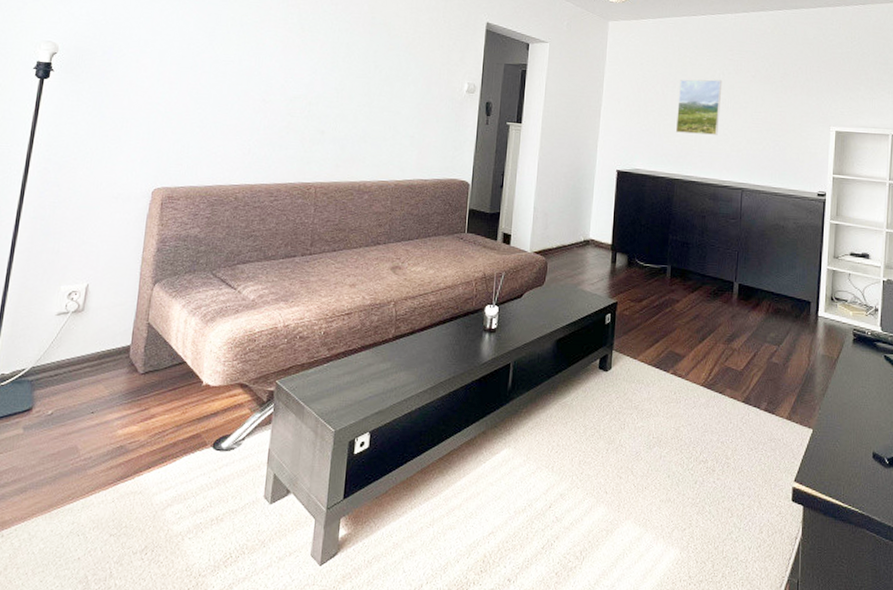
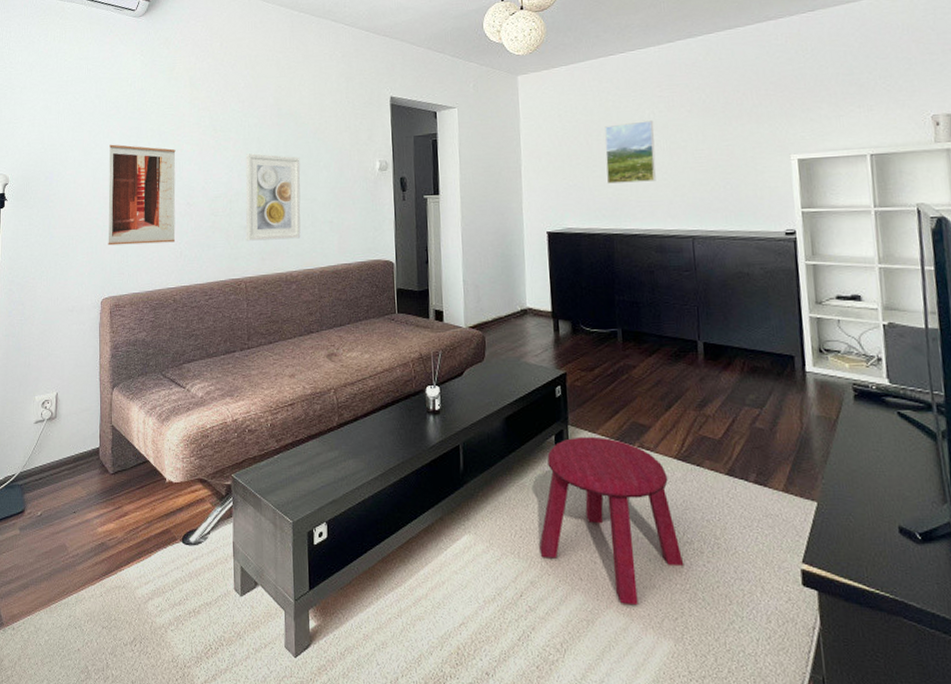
wall art: none [168,27,257,138] -> present [108,144,176,246]
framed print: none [322,57,389,150] -> present [245,152,301,241]
stool: none [572,361,698,516] -> present [539,436,684,604]

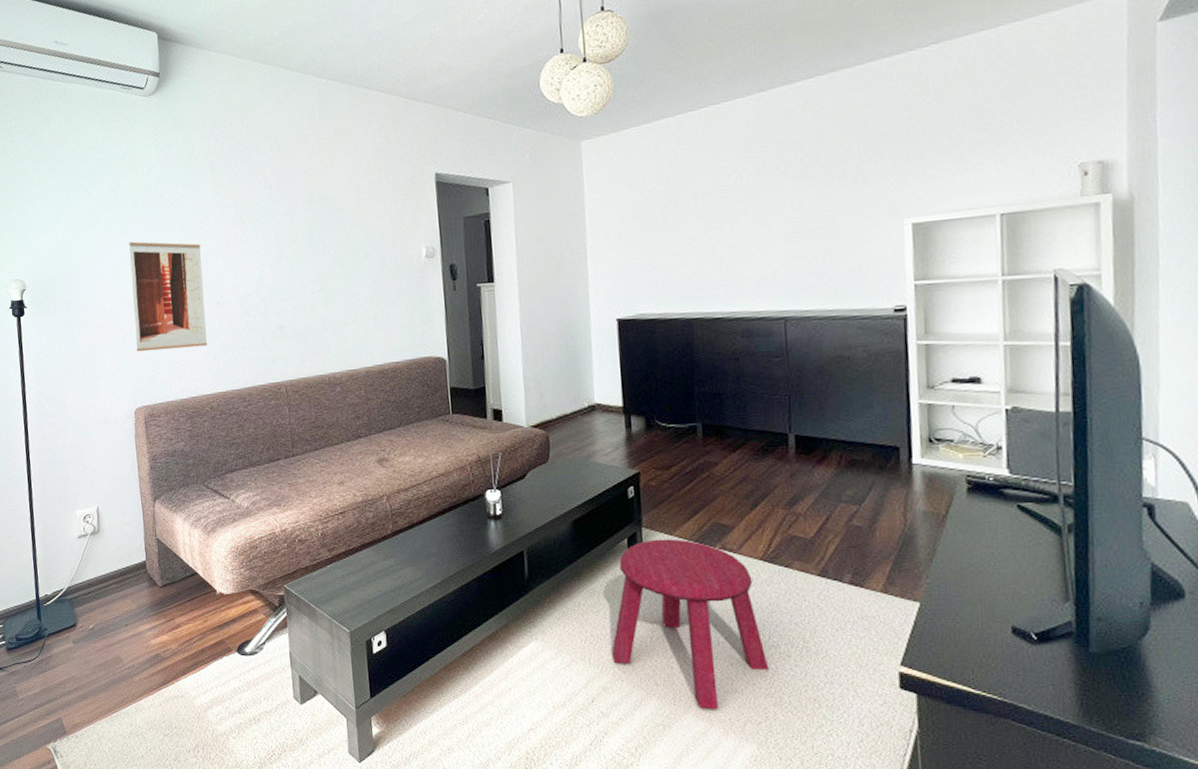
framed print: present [245,152,301,241] -> none [277,244,343,342]
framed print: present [605,120,656,184] -> none [683,186,743,262]

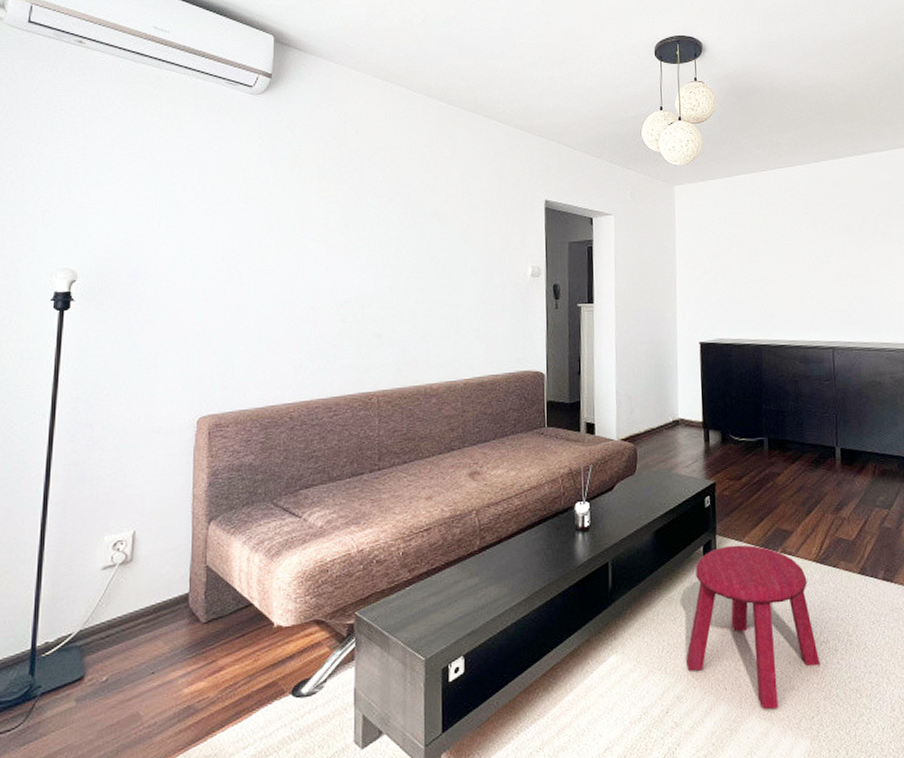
wall art: present [129,241,207,352] -> none [208,238,298,356]

